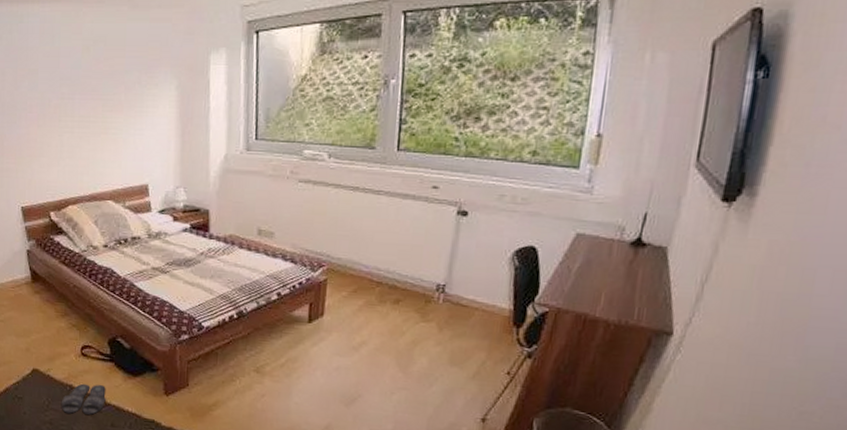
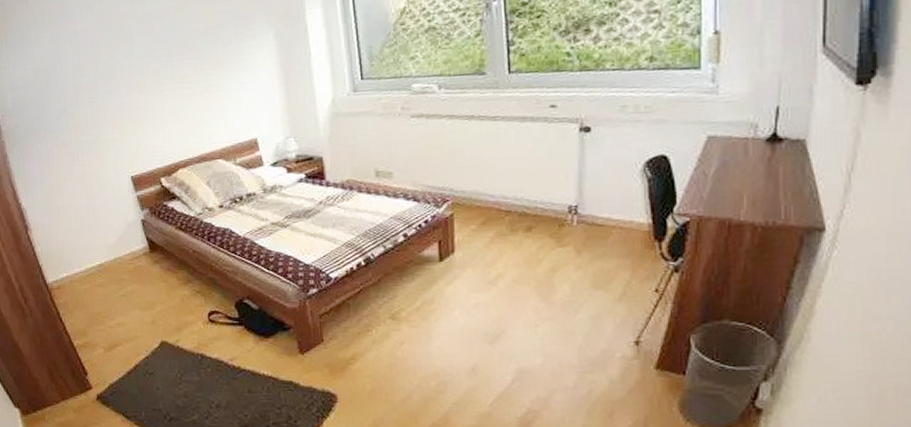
slippers: present [61,383,107,416] -> none [194,351,241,384]

